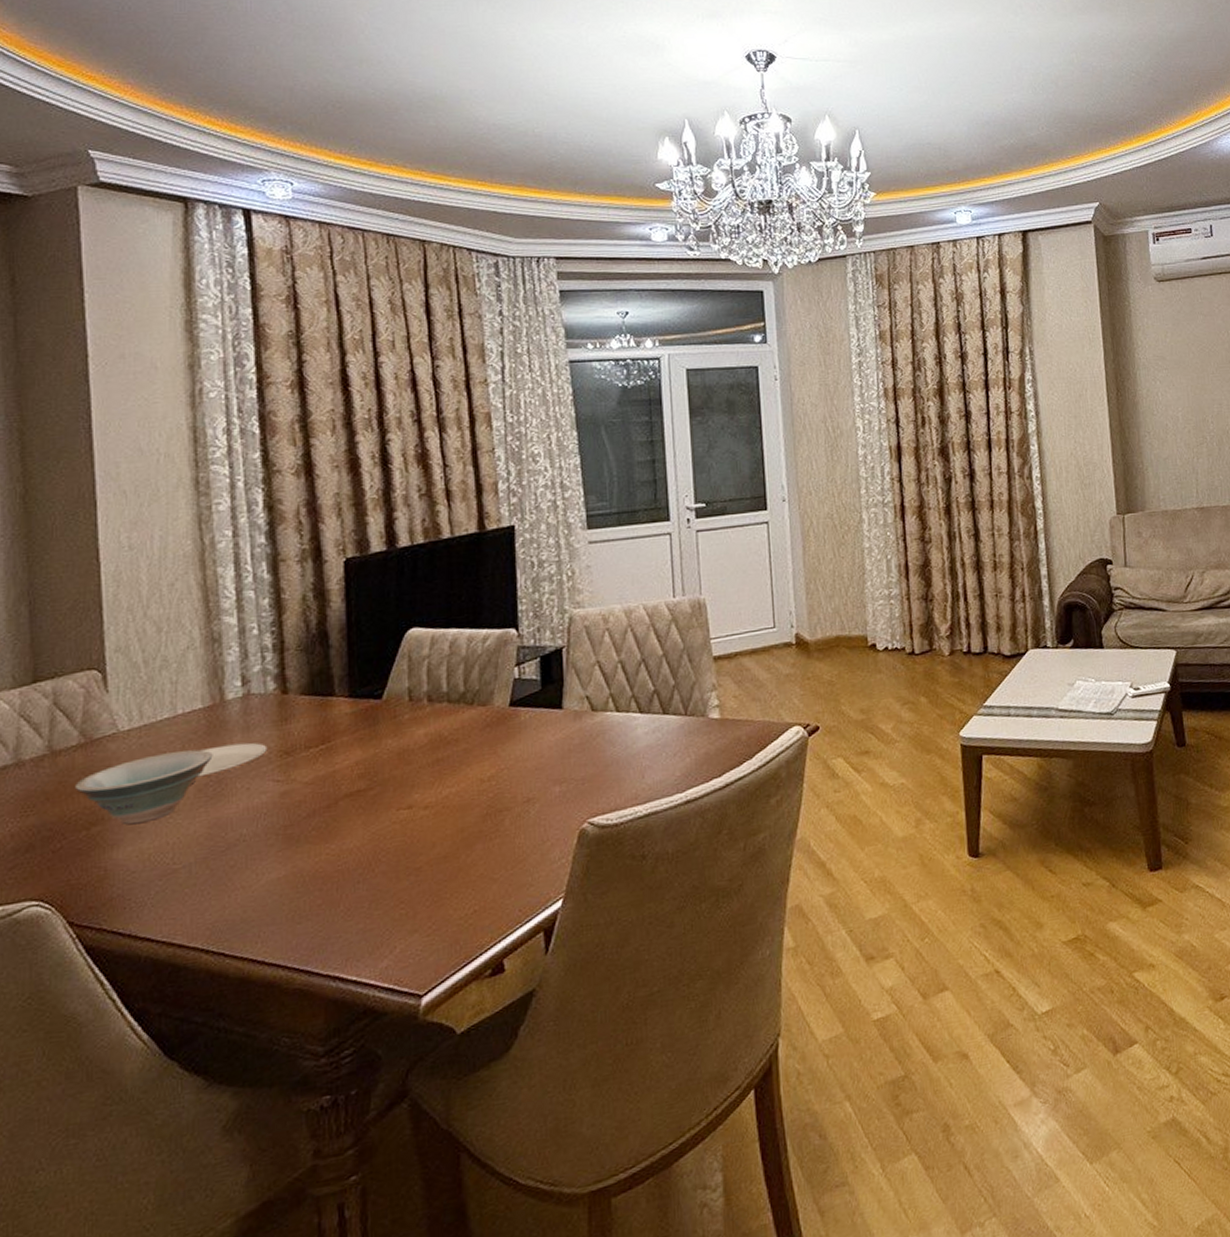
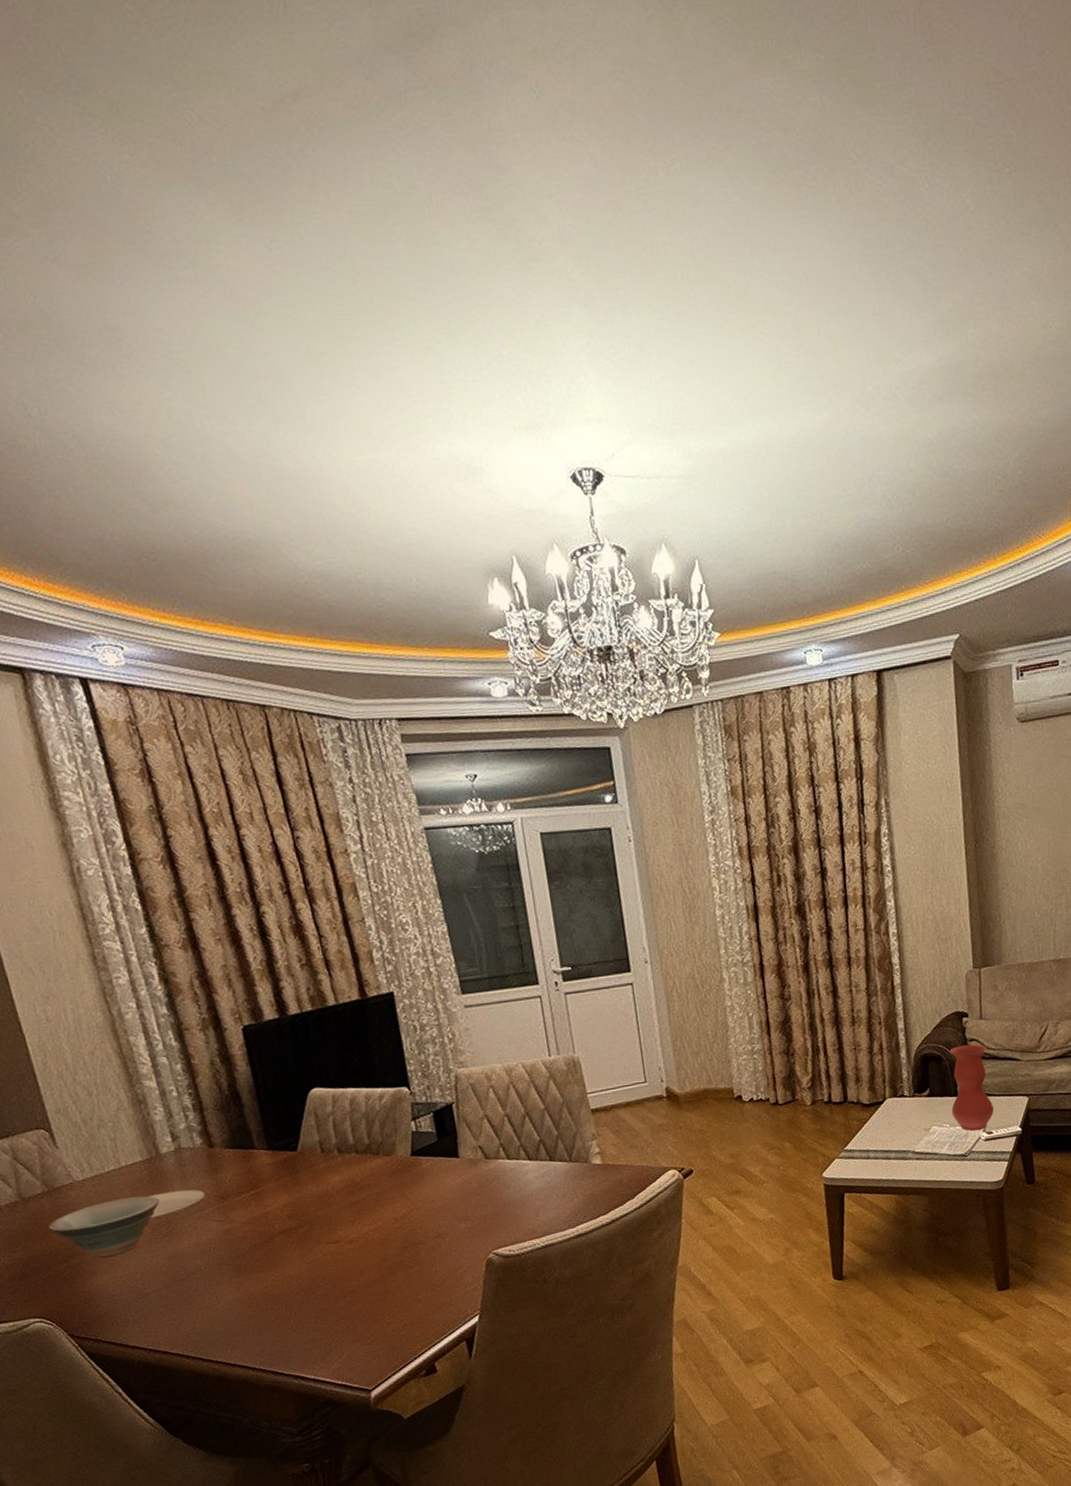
vase: none [1093,593,1141,687] -> present [949,1044,995,1132]

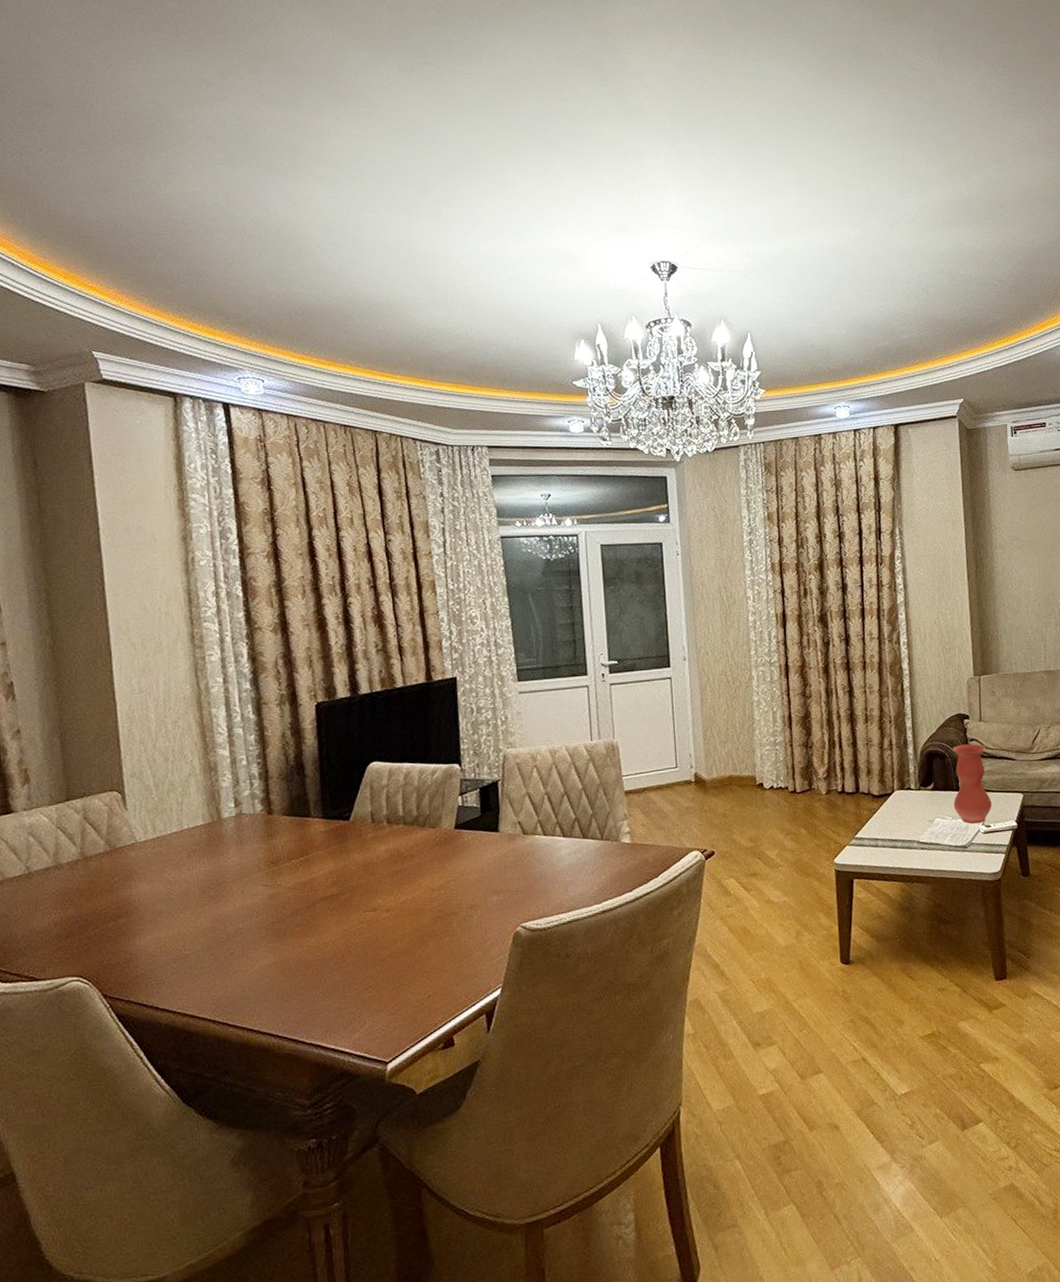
bowl: present [48,1195,160,1258] -> none [104,858,213,918]
plate: present [148,1189,205,1220] -> none [200,853,257,882]

